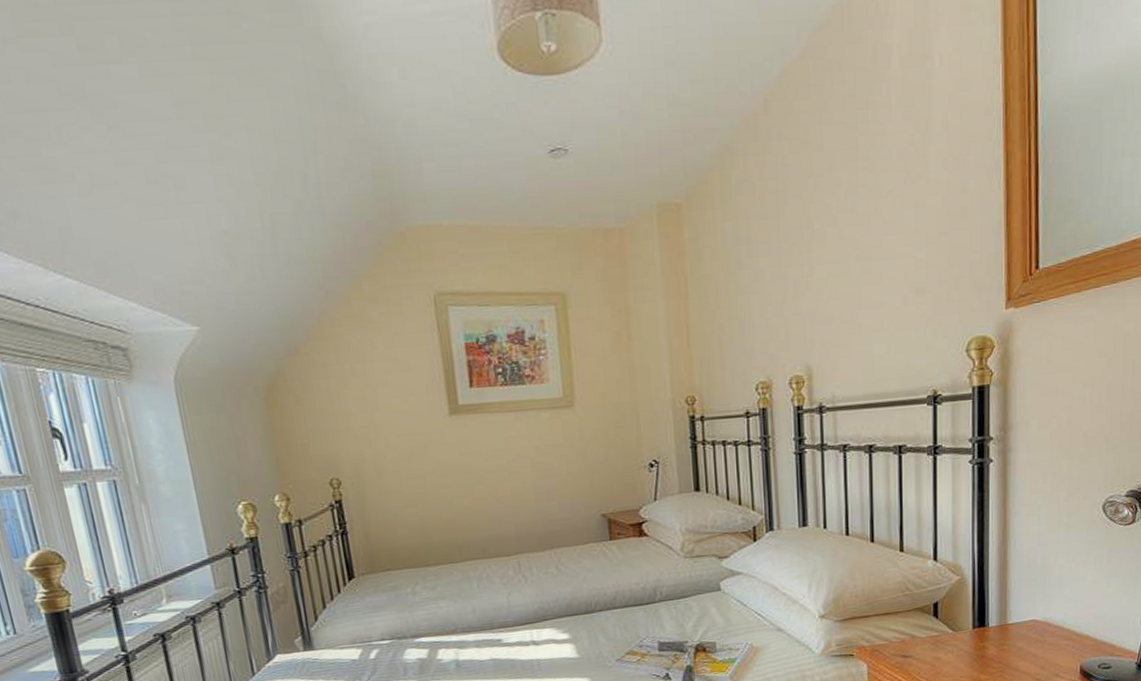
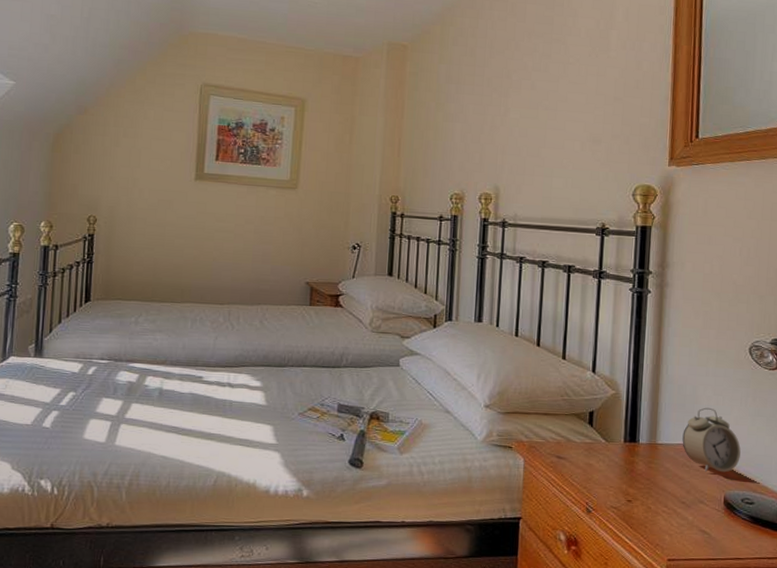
alarm clock: none [1034,576,1096,644] -> present [682,407,741,473]

